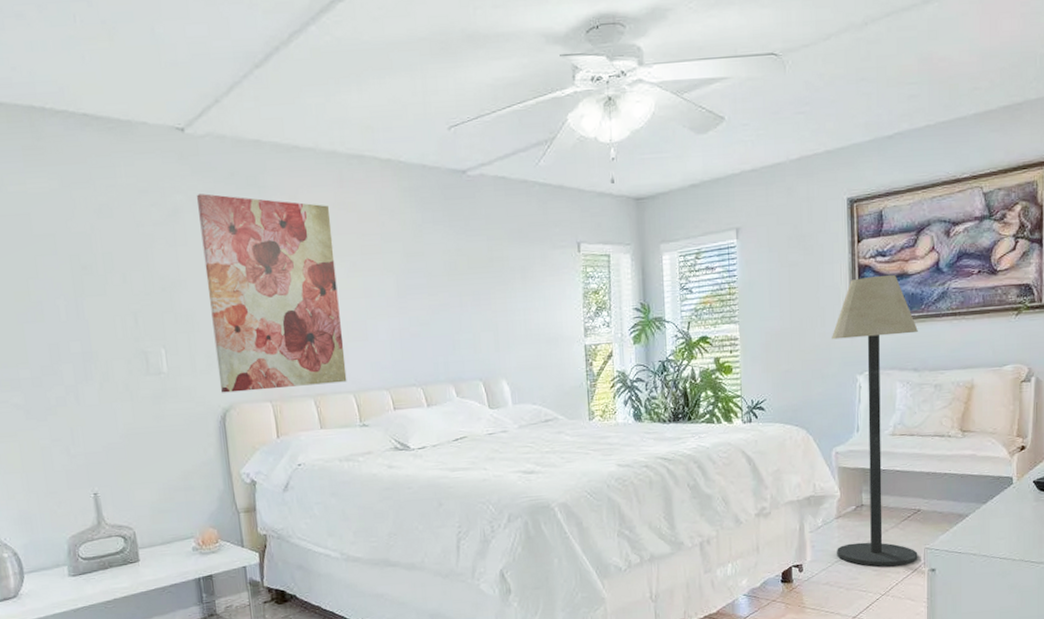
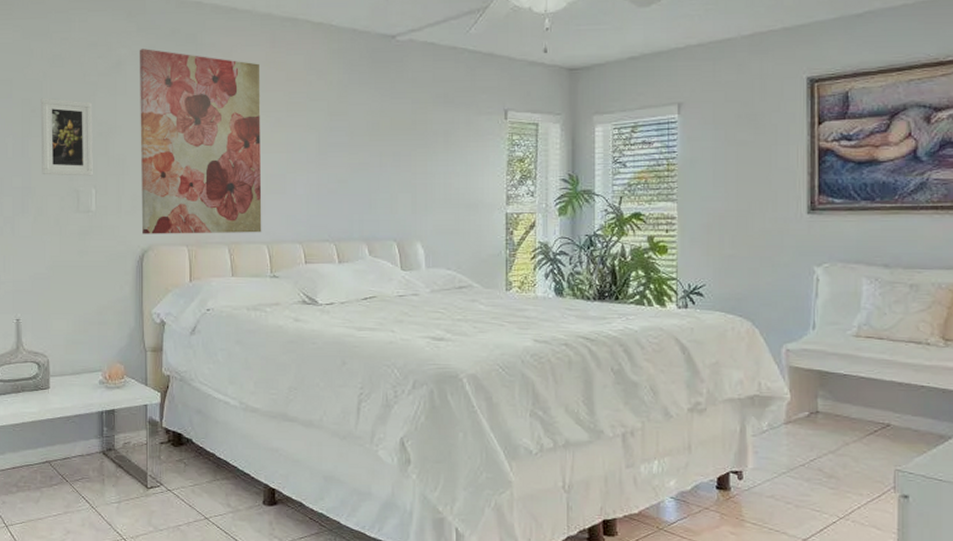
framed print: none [91,252,160,338] -> present [40,98,93,176]
floor lamp: present [831,274,918,567] -> none [784,160,890,487]

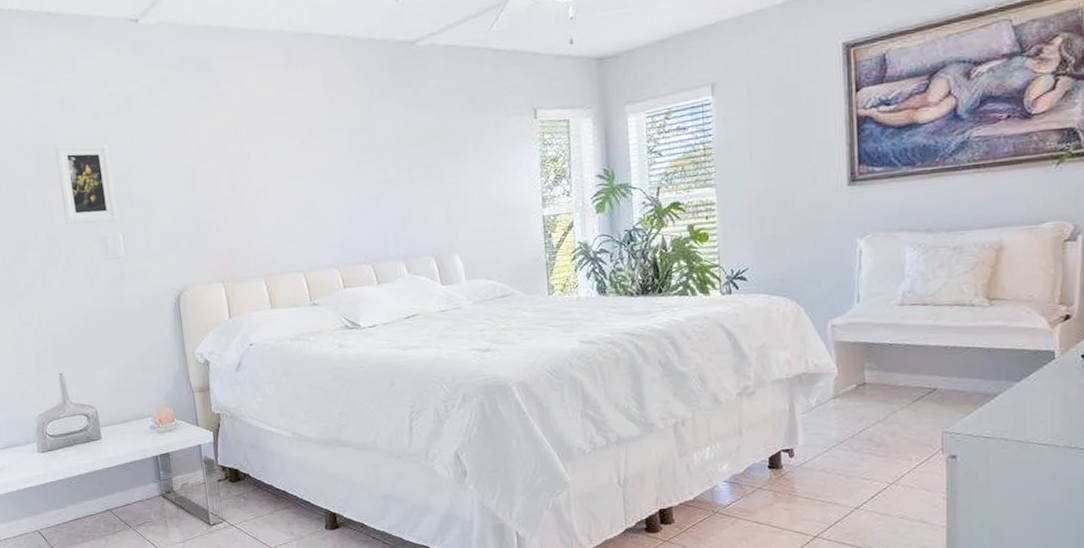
wall art: present [139,49,262,234] -> none [150,81,297,275]

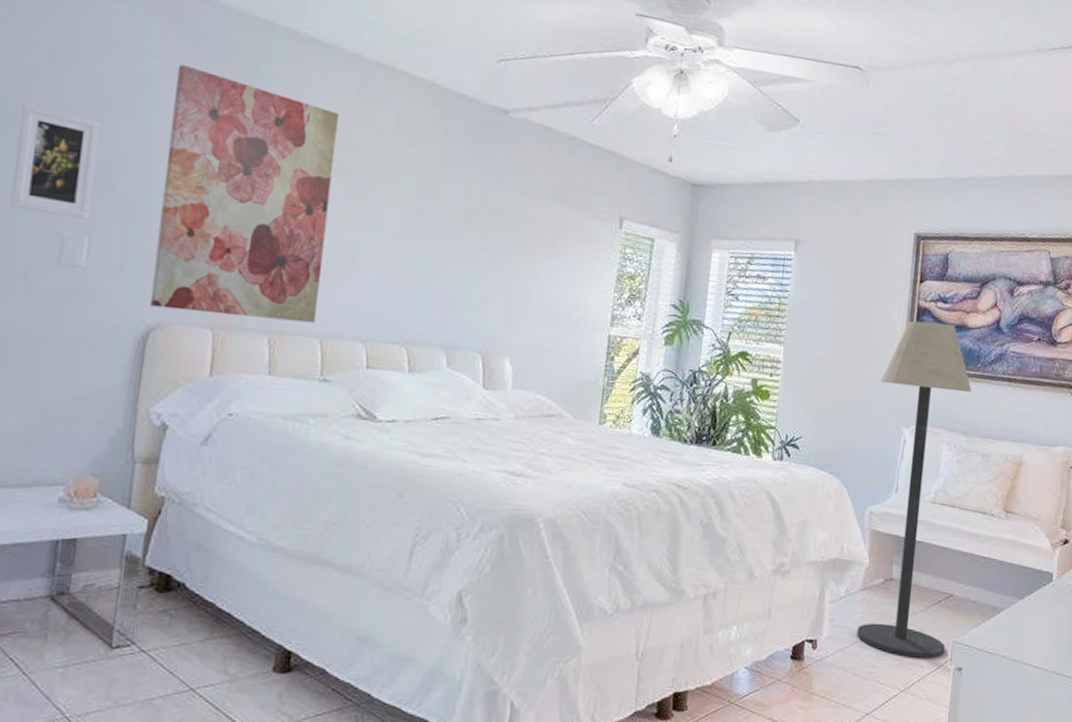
wall art: none [150,81,297,275] -> present [149,64,339,324]
floor lamp: none [824,125,934,453] -> present [857,321,972,659]

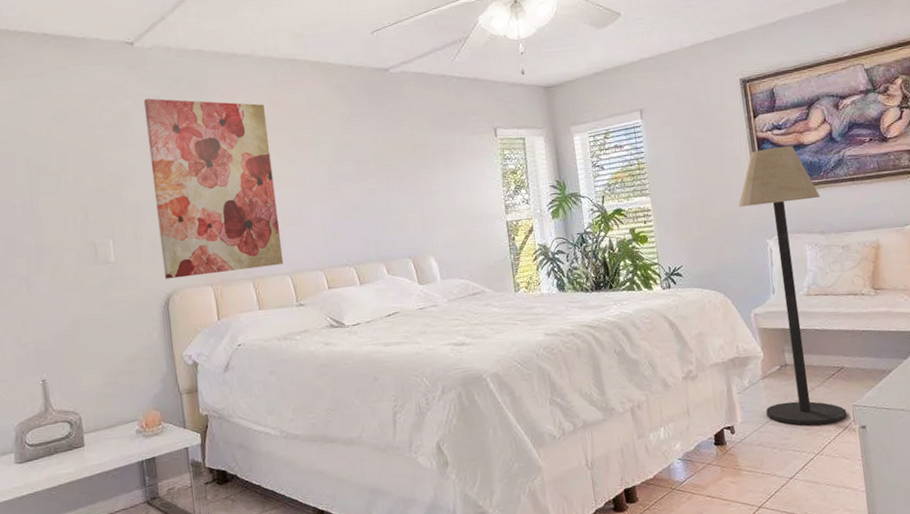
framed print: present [10,103,100,220] -> none [46,154,109,231]

